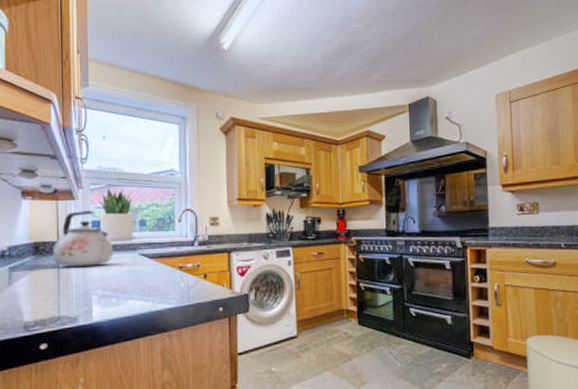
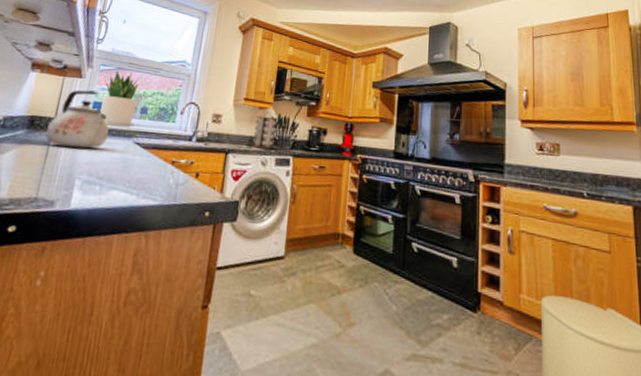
spice rack: none [251,208,274,244] -> present [251,111,278,150]

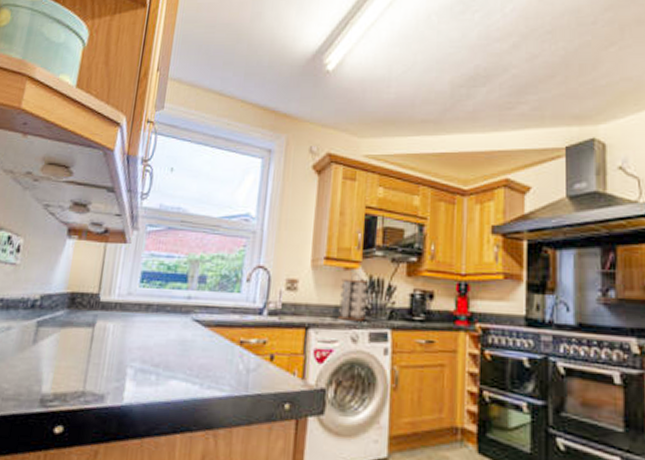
kettle: present [45,90,109,149] -> none [89,257,162,330]
planter: present [99,71,140,128] -> none [150,231,195,301]

